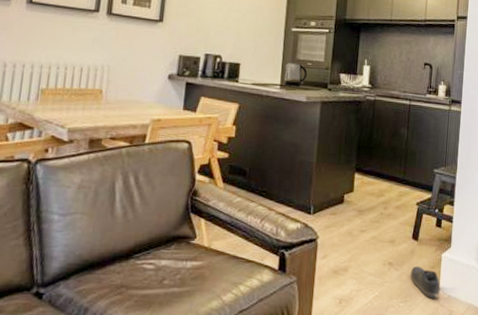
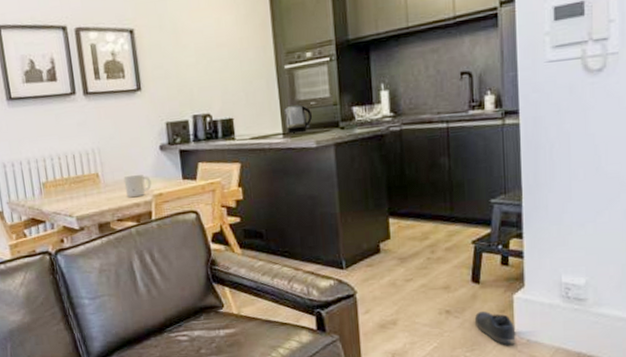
mug: none [125,97,153,119] -> present [123,174,152,198]

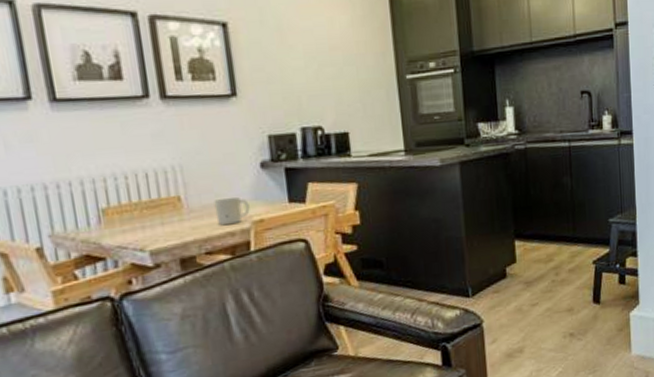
kettle: present [284,104,313,134] -> none [406,118,437,151]
shoe: present [474,311,516,345] -> none [595,331,633,364]

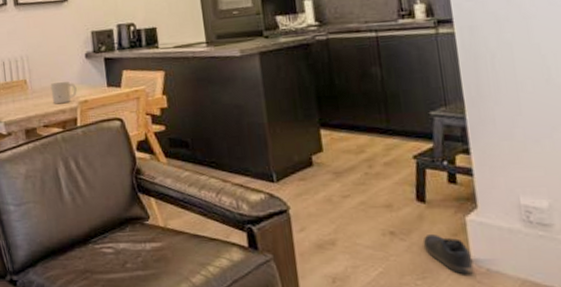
shoe: none [595,331,633,364] -> present [422,233,474,274]

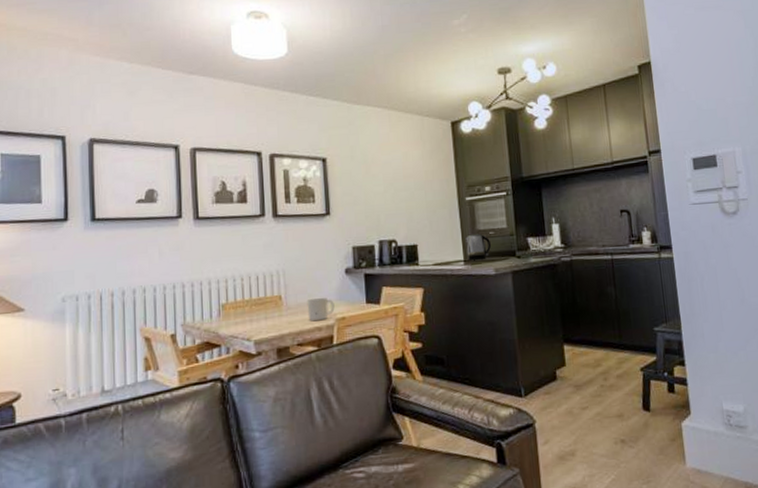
kettle: none [207,13,236,43] -> present [465,233,492,261]
shoe: present [422,233,474,274] -> none [647,439,688,476]

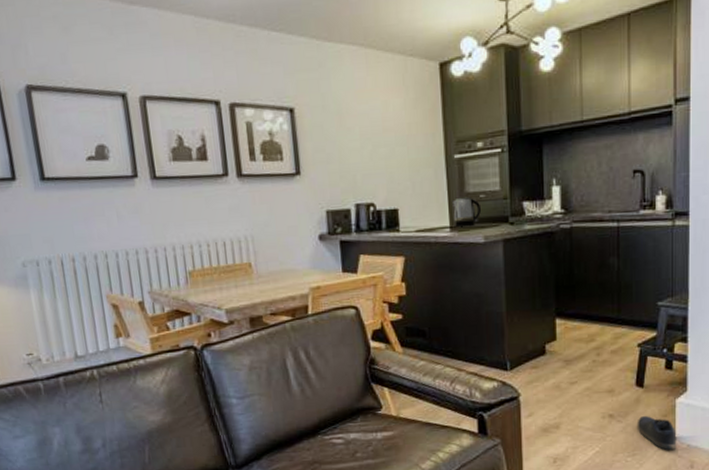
mug: present [307,297,335,322] -> none [278,265,309,291]
shoe: none [647,439,688,476] -> present [637,415,677,450]

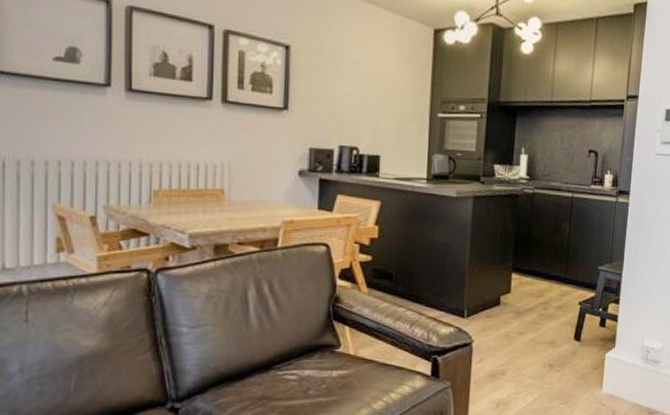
shoe: present [637,415,677,450] -> none [571,366,604,399]

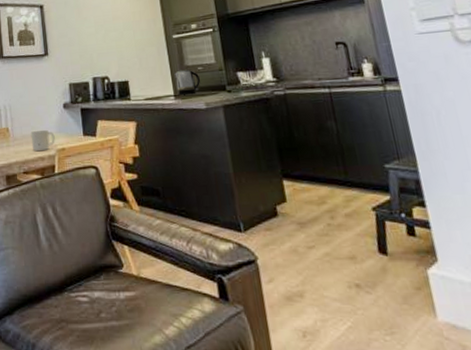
mug: none [252,197,283,222] -> present [30,129,55,152]

